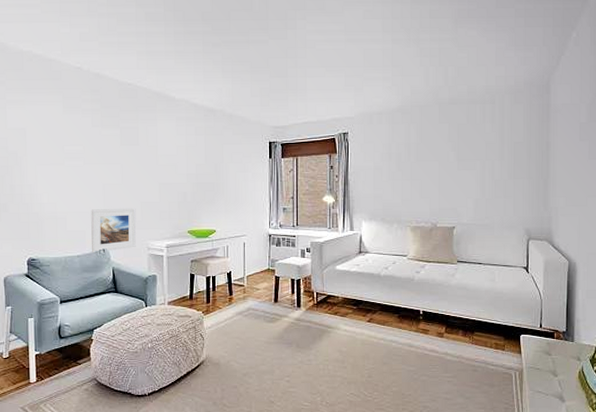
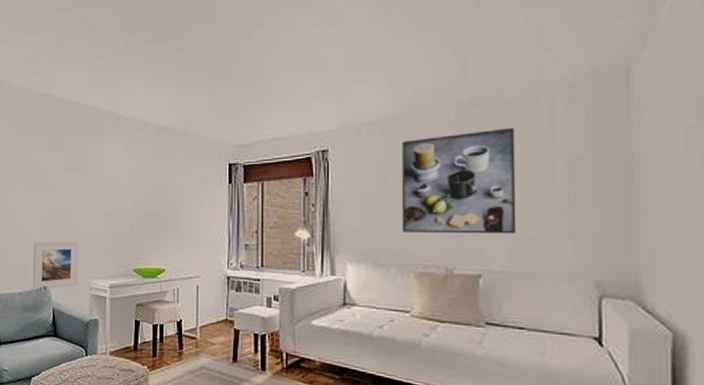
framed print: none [401,120,479,198] -> present [401,127,517,234]

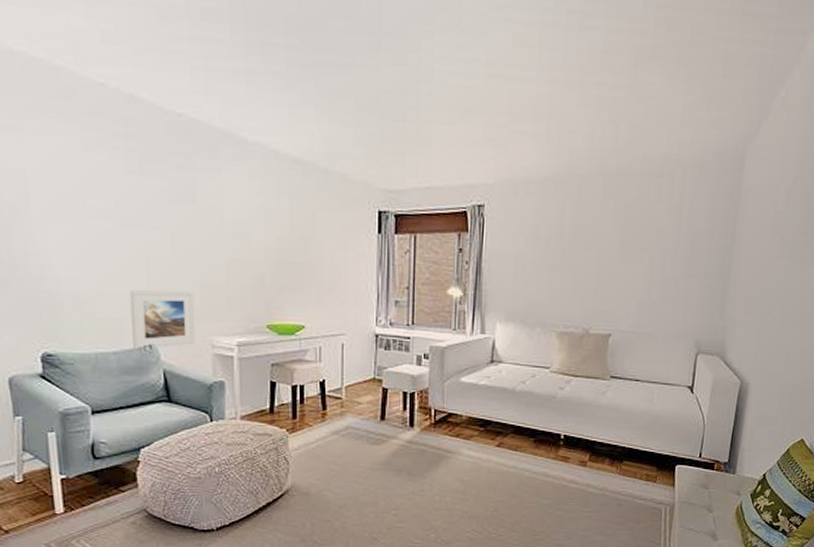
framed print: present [401,127,517,234] -> none [548,198,652,299]

